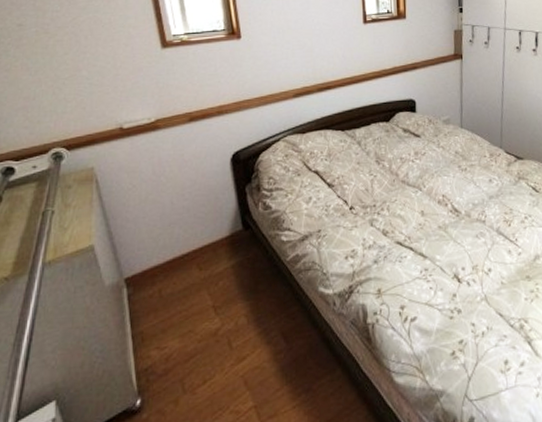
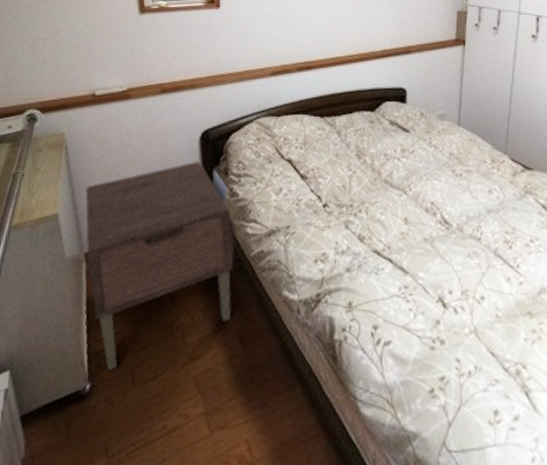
nightstand: none [120,181,272,385] -> present [85,161,235,372]

